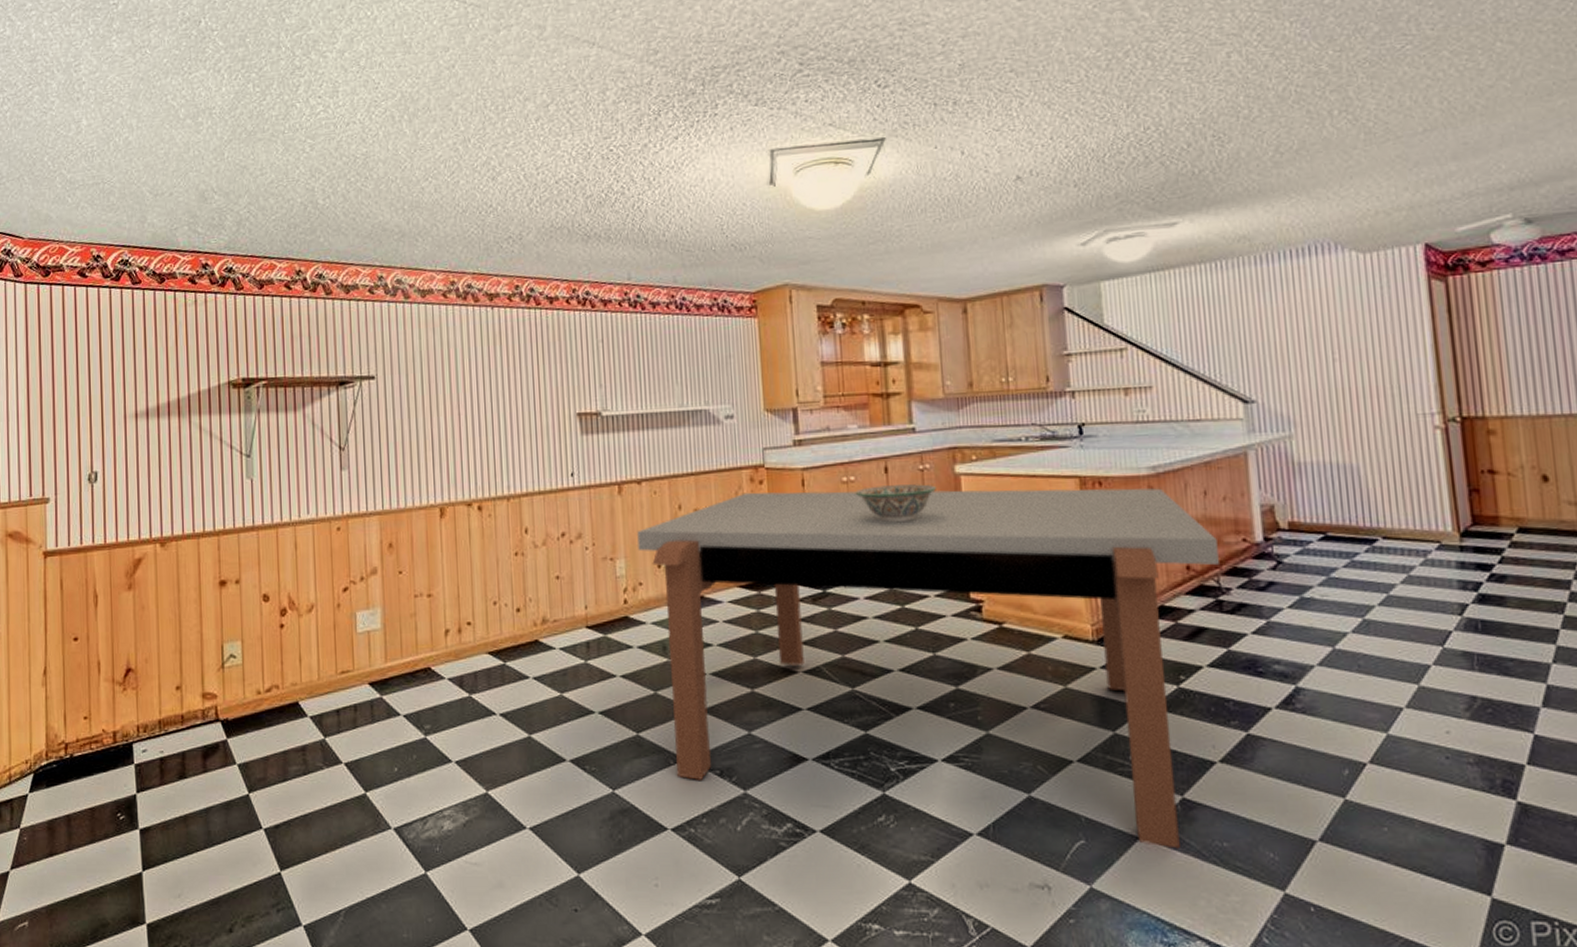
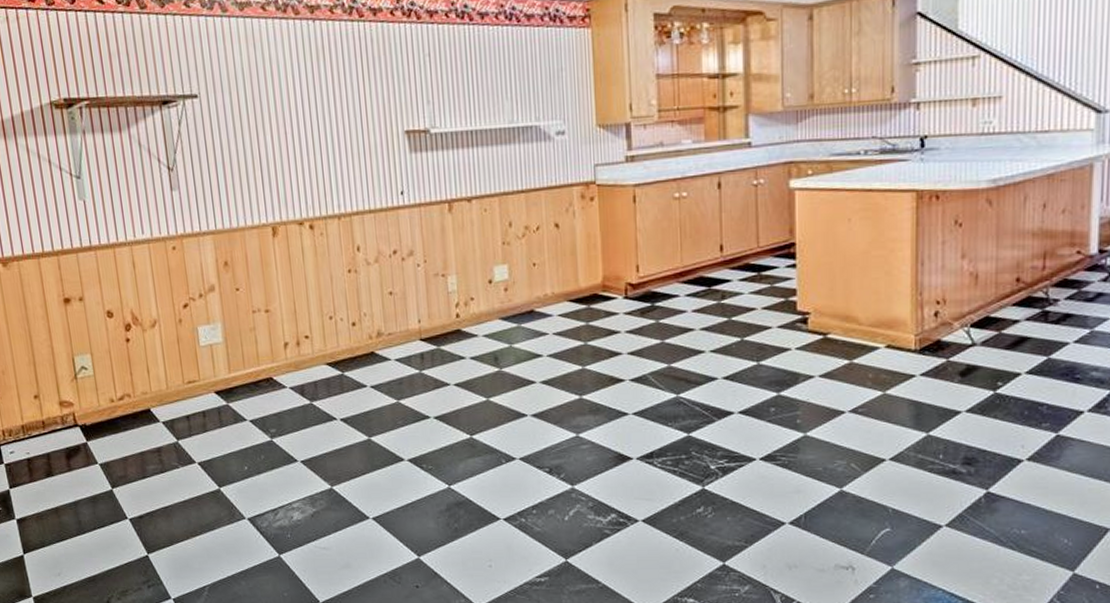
dining table: present [637,488,1219,849] -> none [468,201,1051,536]
decorative bowl: present [855,484,936,523] -> none [687,199,769,238]

